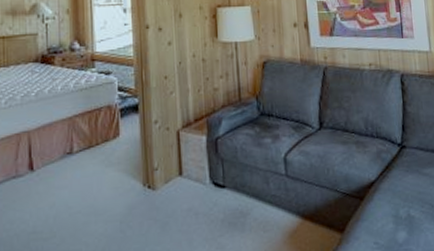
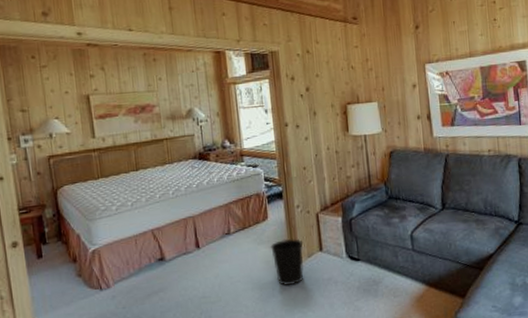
wastebasket: none [121,159,160,219] -> present [270,238,304,286]

